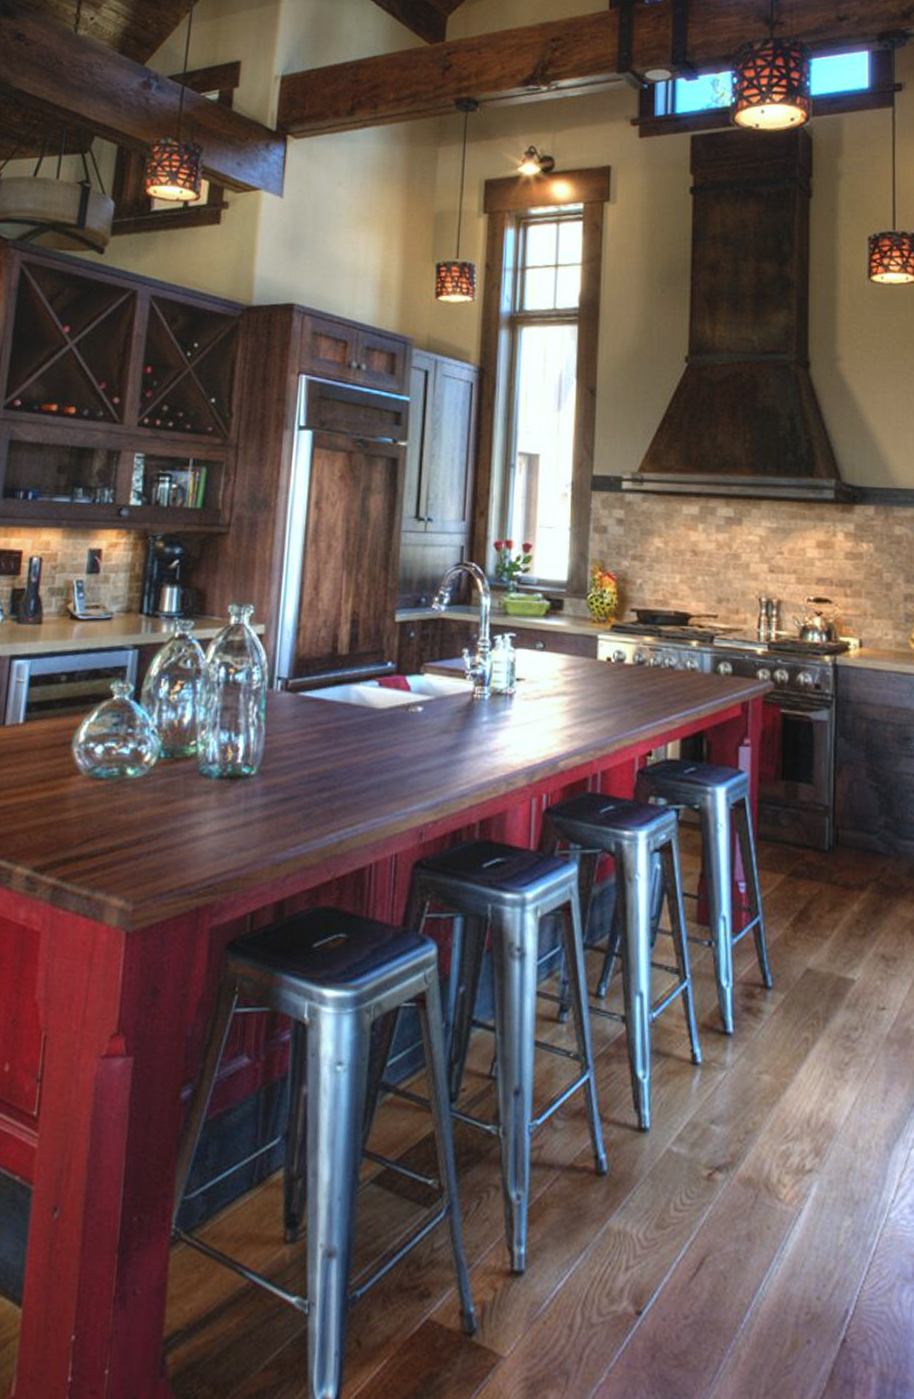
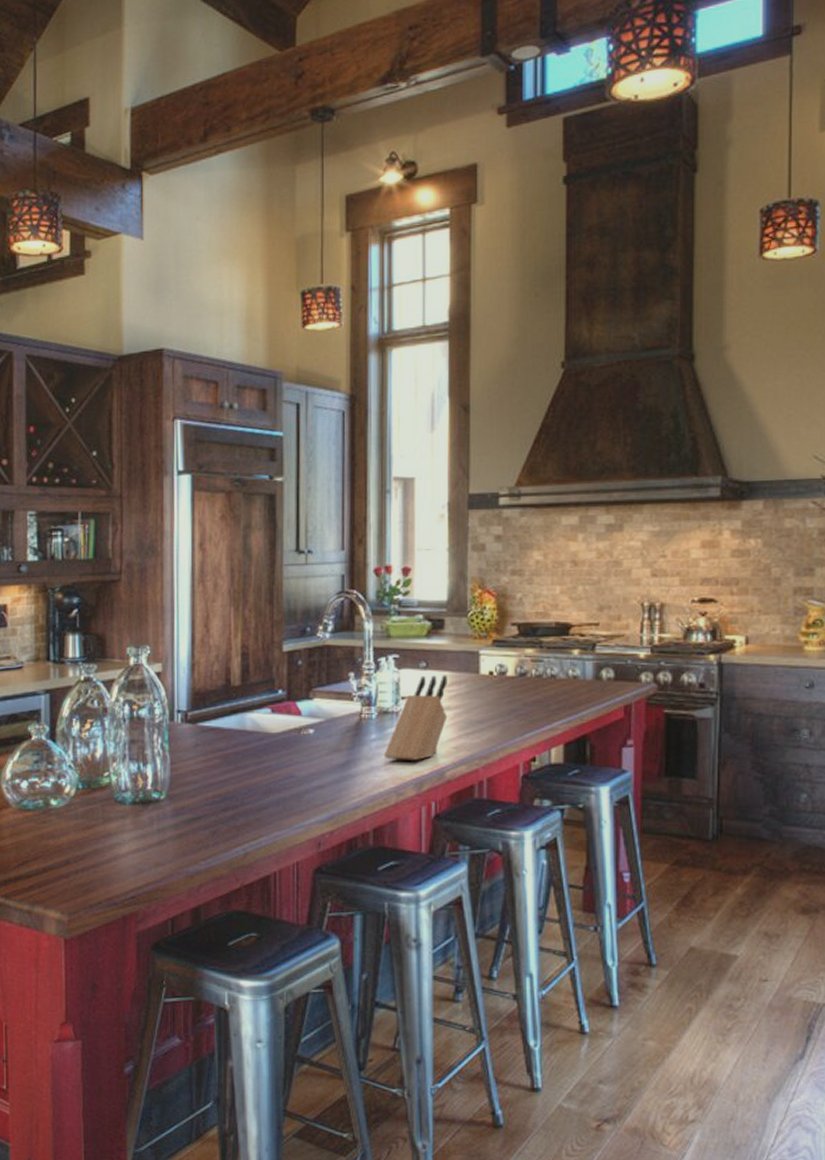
knife block: none [494,657,564,747] -> present [383,675,448,760]

